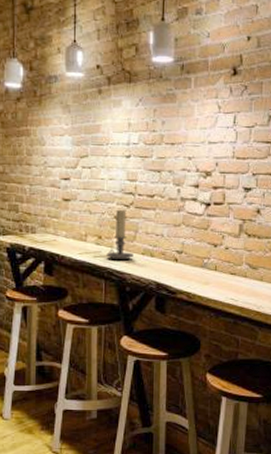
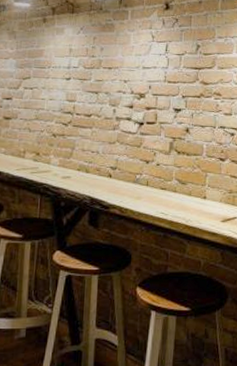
candle holder: present [106,209,134,261] -> none [43,127,70,176]

